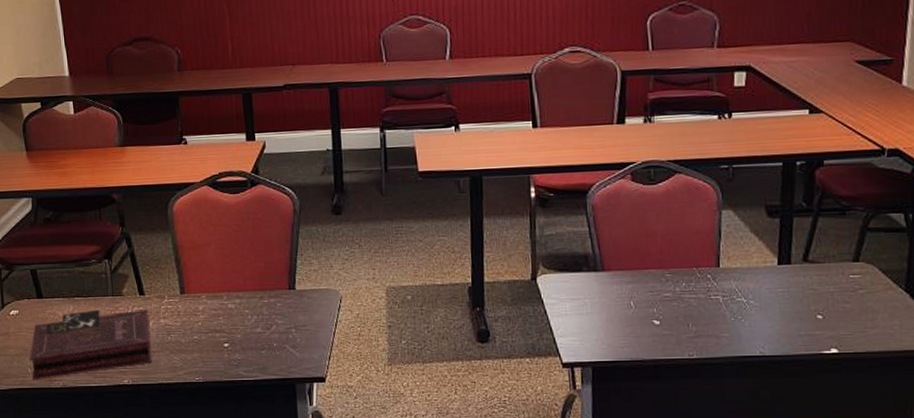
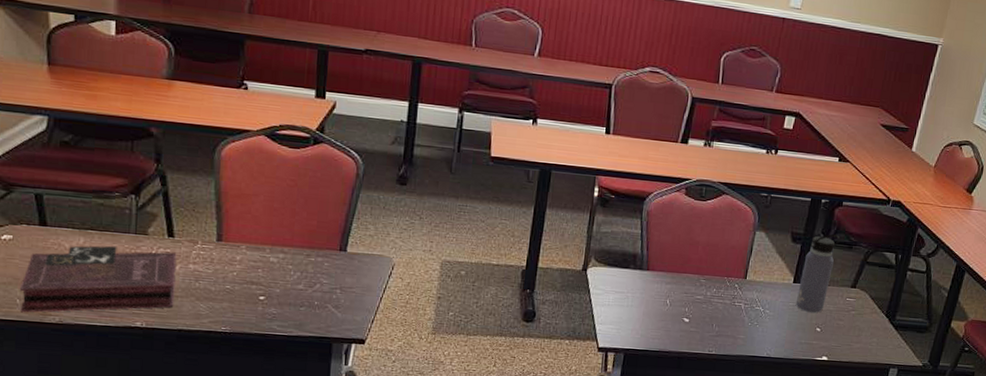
water bottle: none [785,201,828,298] -> present [795,234,840,313]

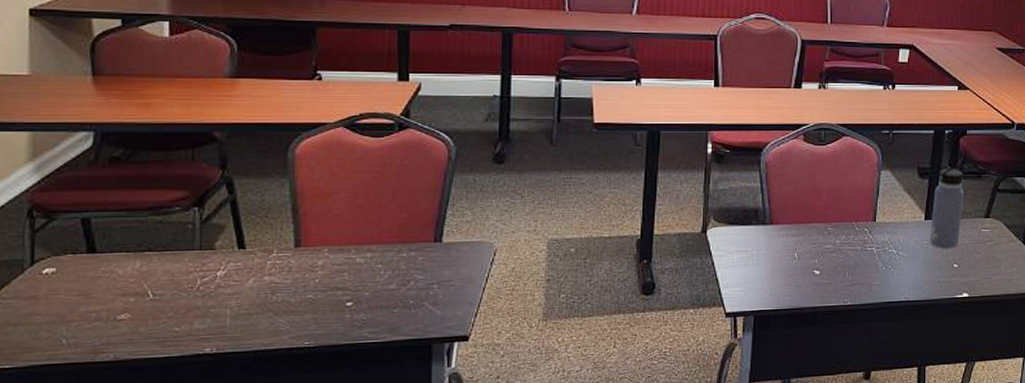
book: present [20,245,177,313] -> none [66,265,249,354]

